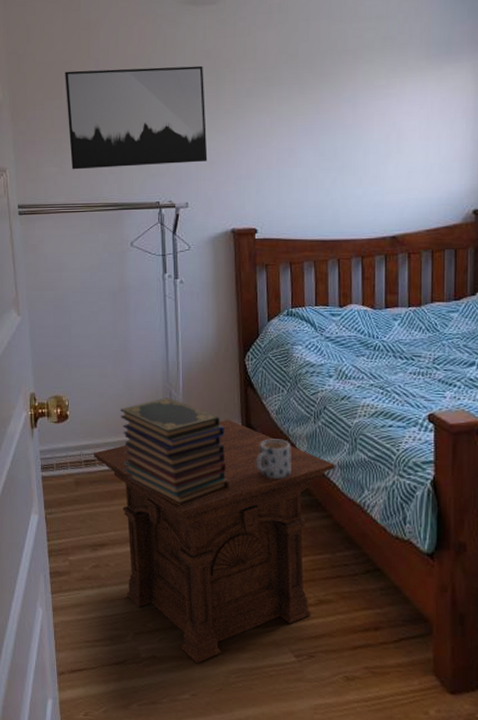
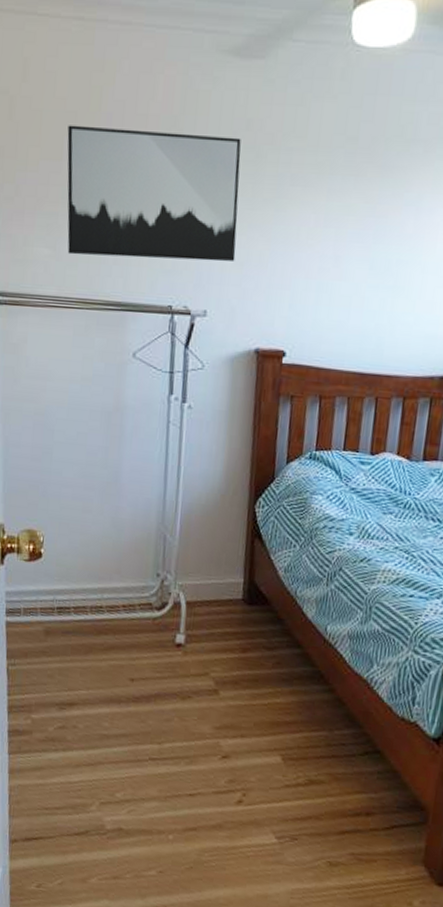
side table: present [94,419,335,664] -> none [69,573,344,839]
book stack: present [119,398,230,507] -> none [103,542,224,668]
mug: present [256,438,291,480] -> none [255,599,297,646]

